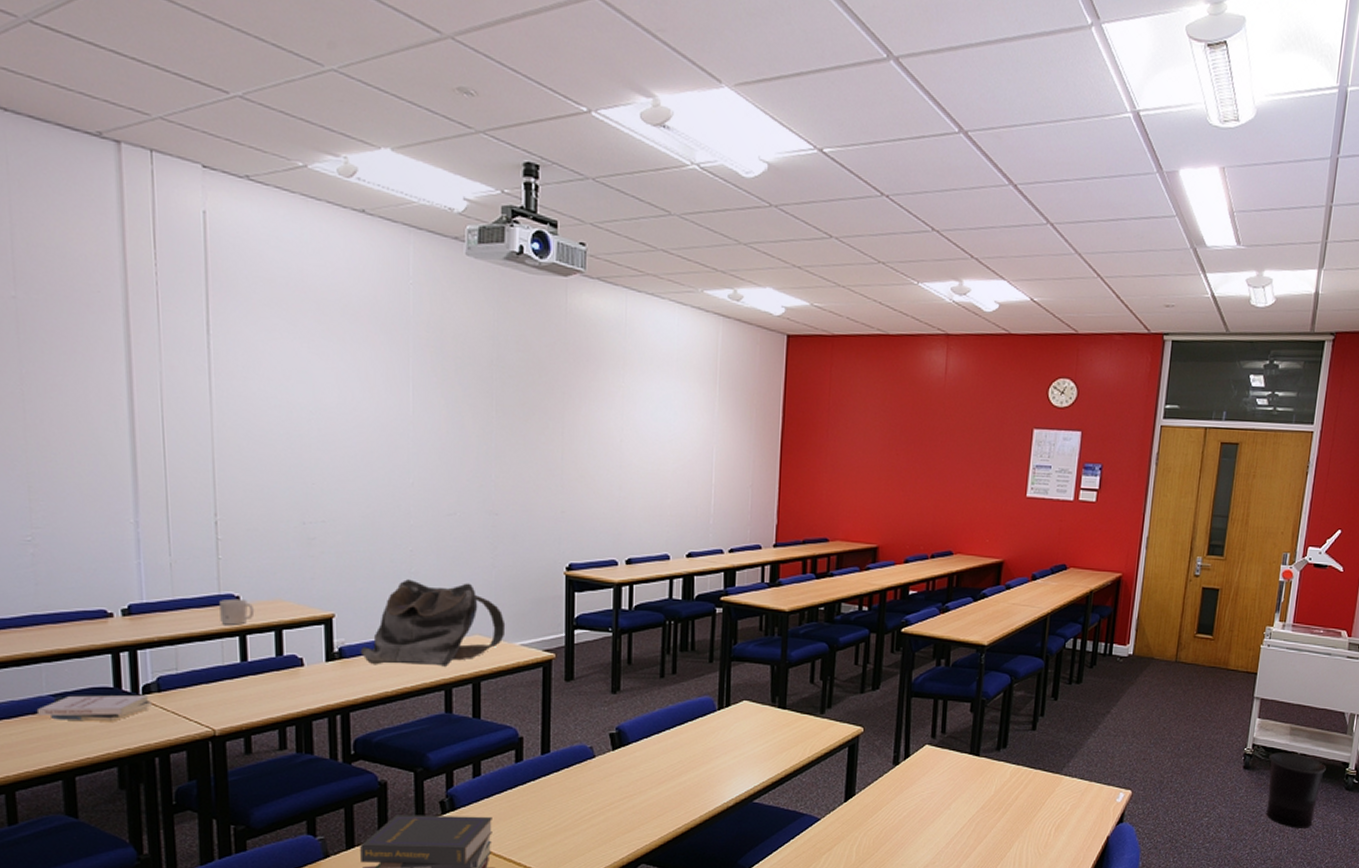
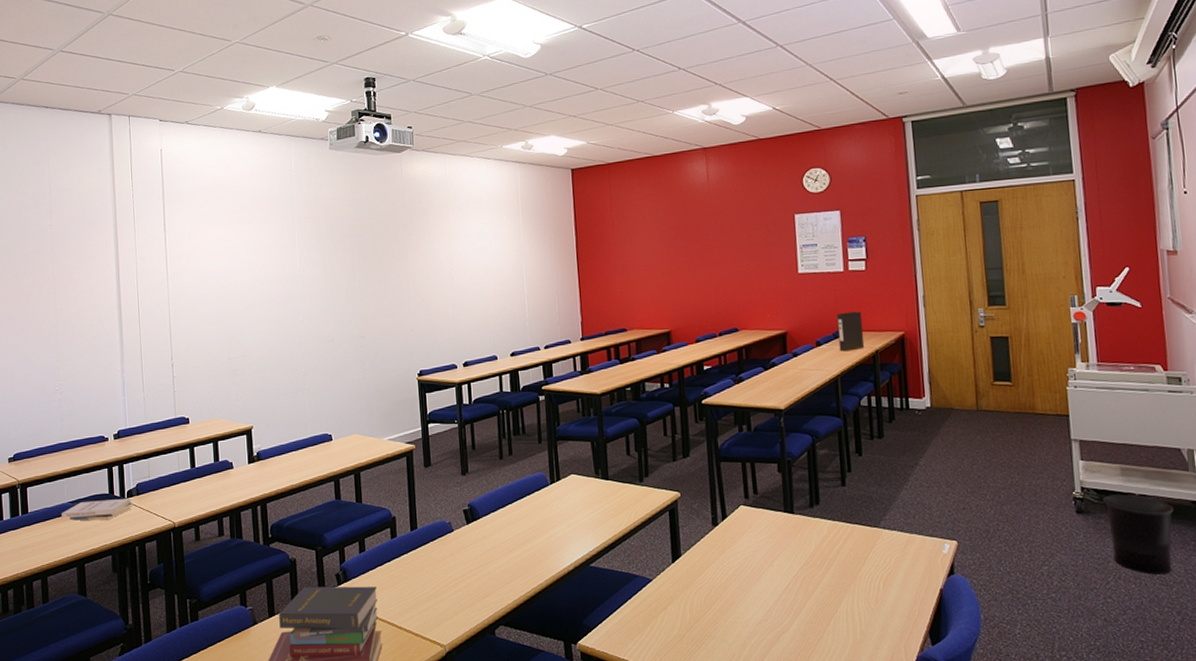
mug: present [219,598,255,625] -> none [176,419,199,441]
backpack: present [360,579,506,667] -> none [272,393,376,464]
binder: none [1054,546,1084,589] -> present [836,311,865,352]

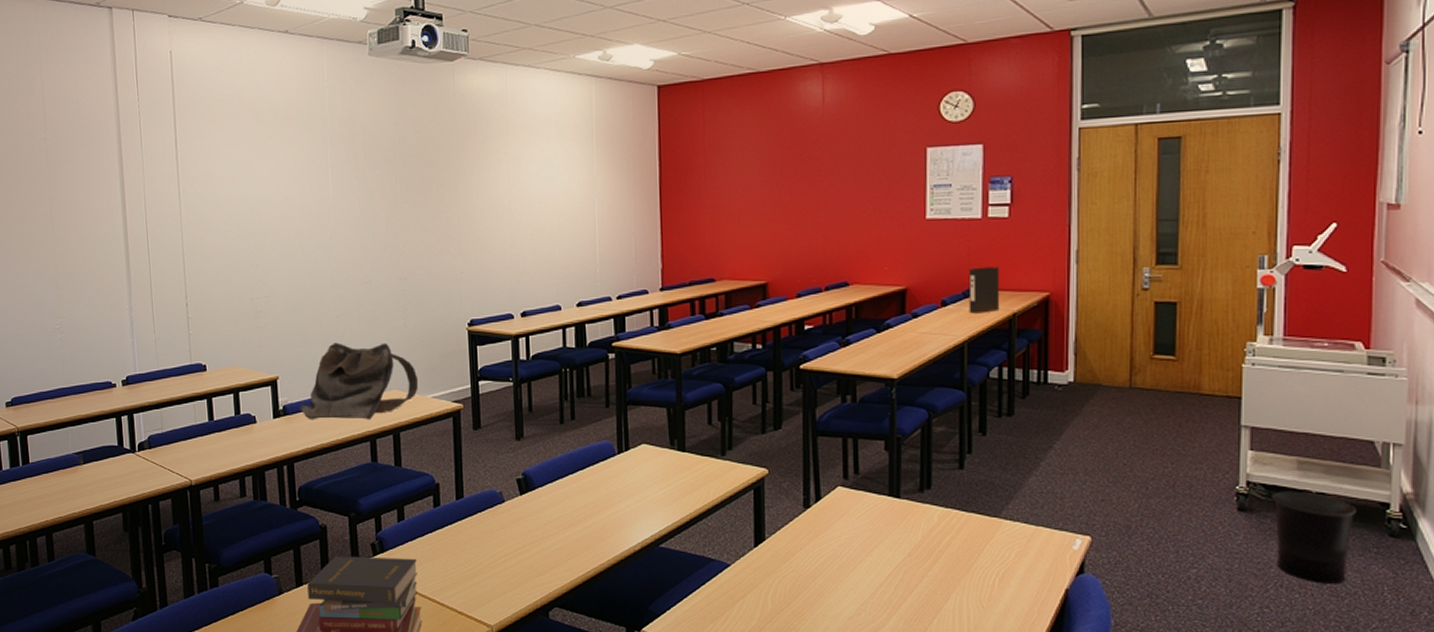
books: present [62,498,133,521] -> none [66,451,145,475]
backpack: none [272,393,376,464] -> present [300,342,419,420]

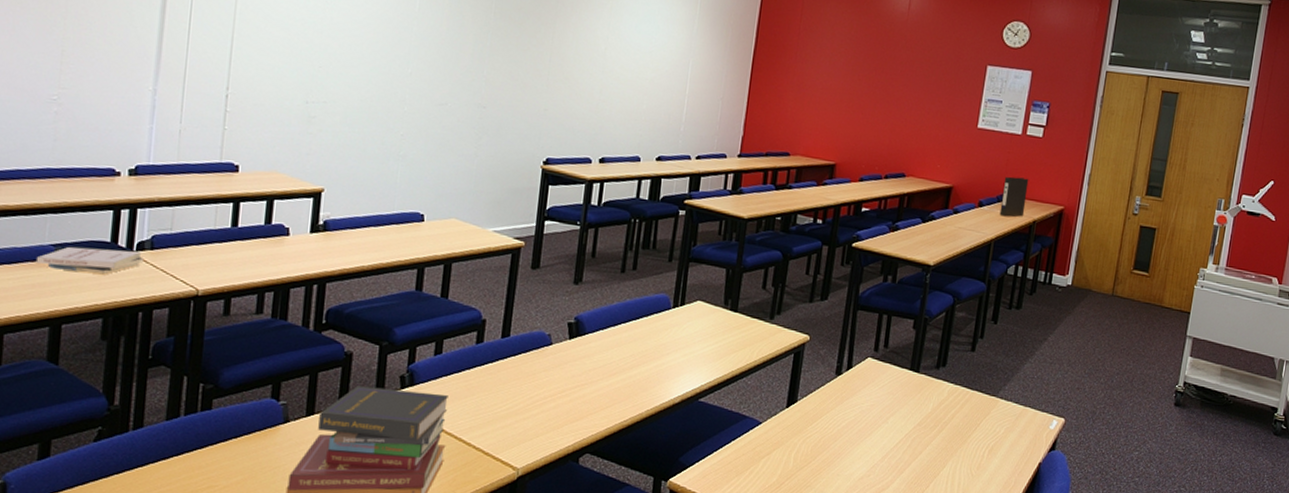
books: none [66,451,145,475] -> present [37,246,143,275]
backpack: present [300,342,419,420] -> none [343,161,482,246]
waste bin: present [1272,491,1356,584] -> none [1195,392,1255,470]

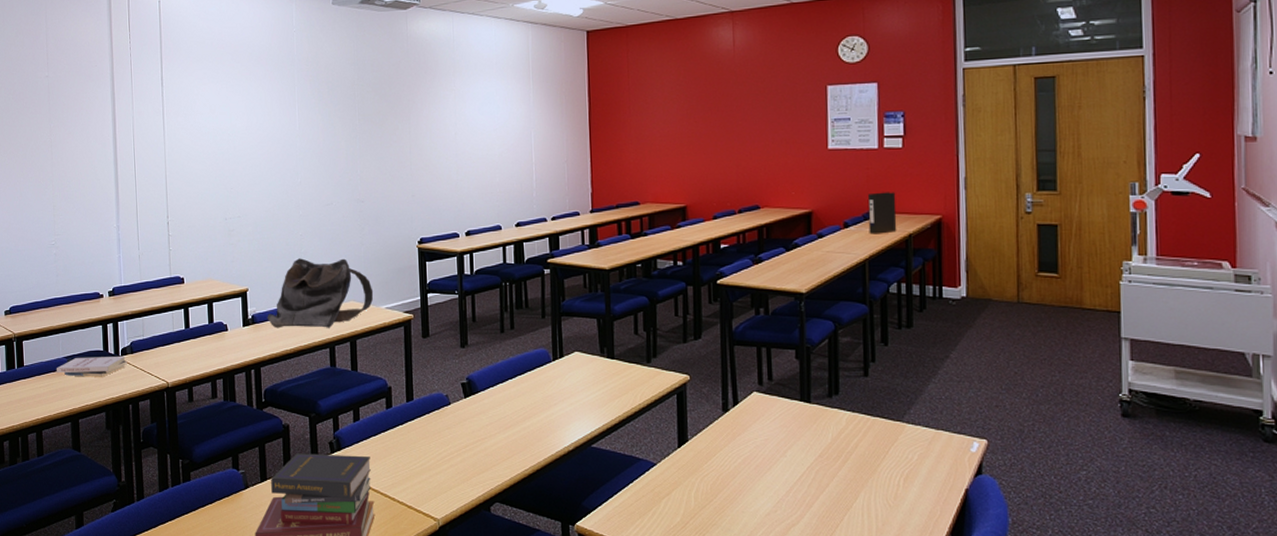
backpack: none [343,161,482,246] -> present [267,258,374,329]

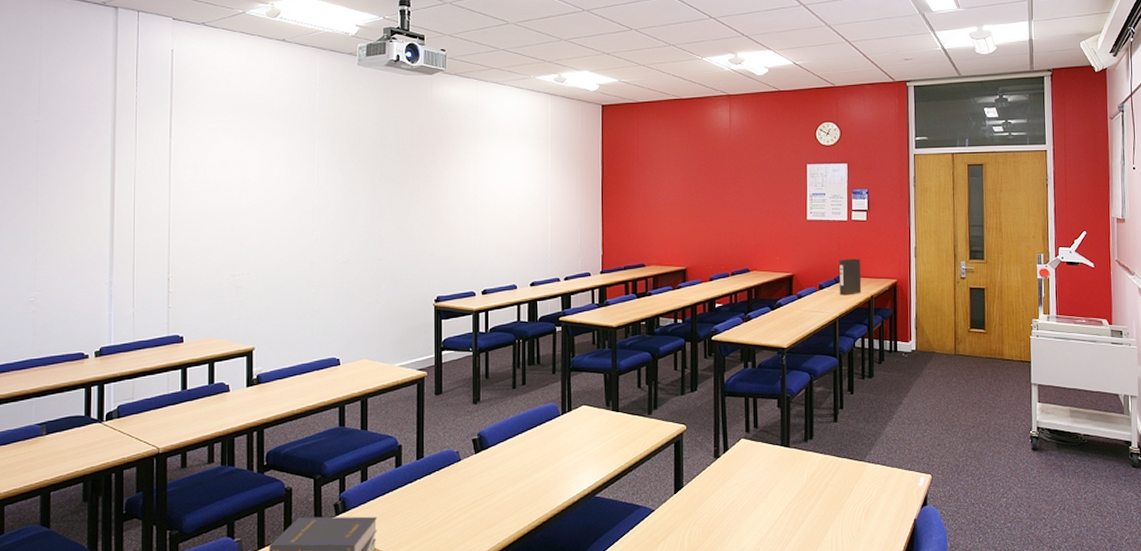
books: present [57,355,127,377] -> none [27,420,112,445]
backpack: present [267,258,374,329] -> none [273,316,388,388]

